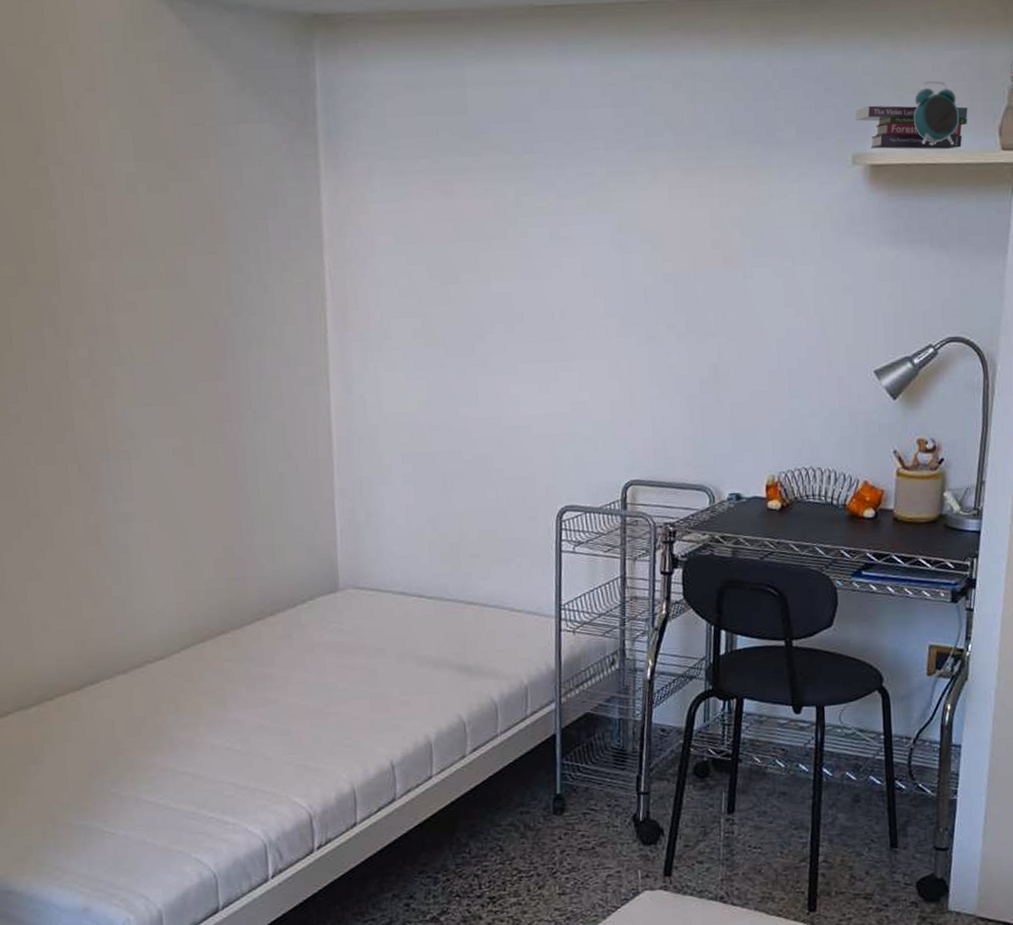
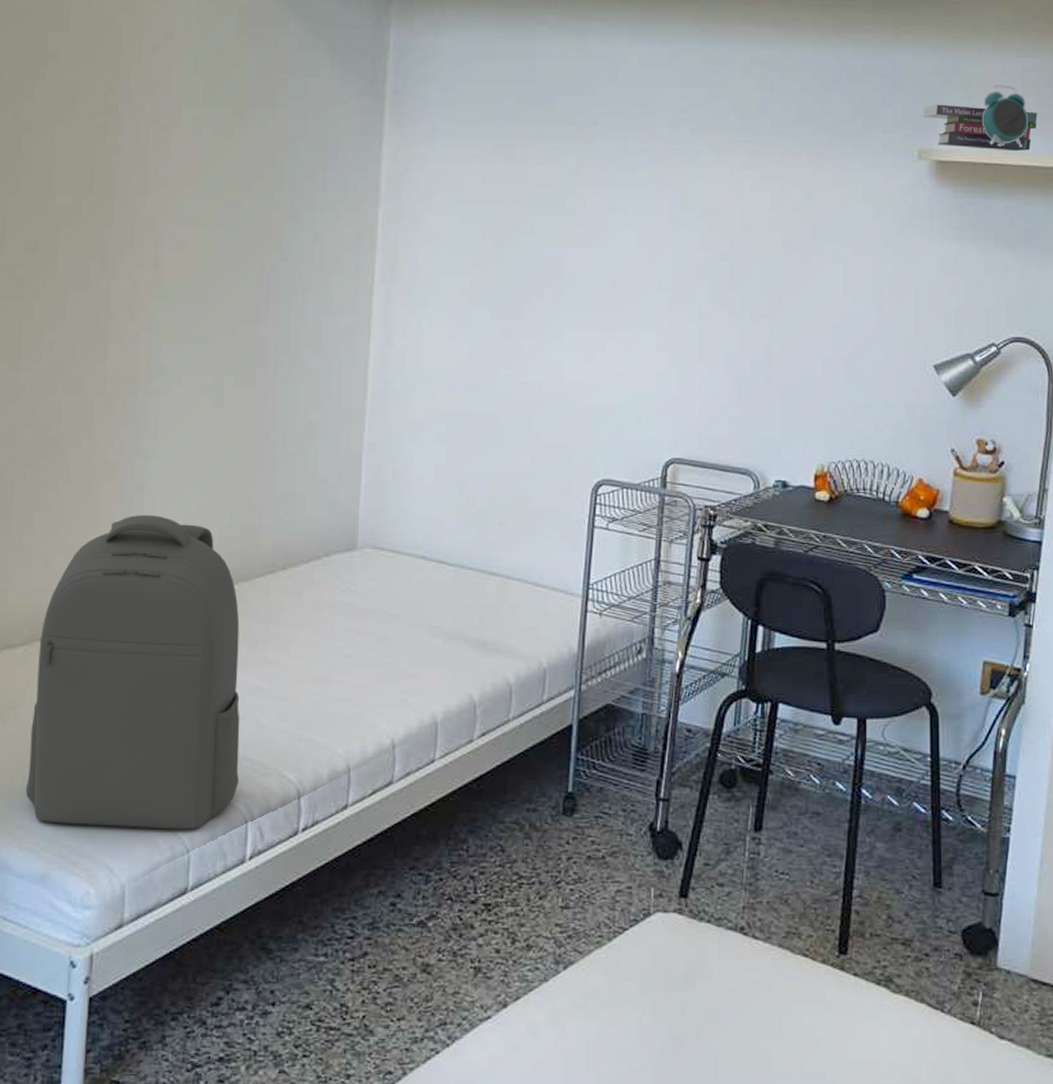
backpack: none [49,574,254,862] -> present [25,514,240,830]

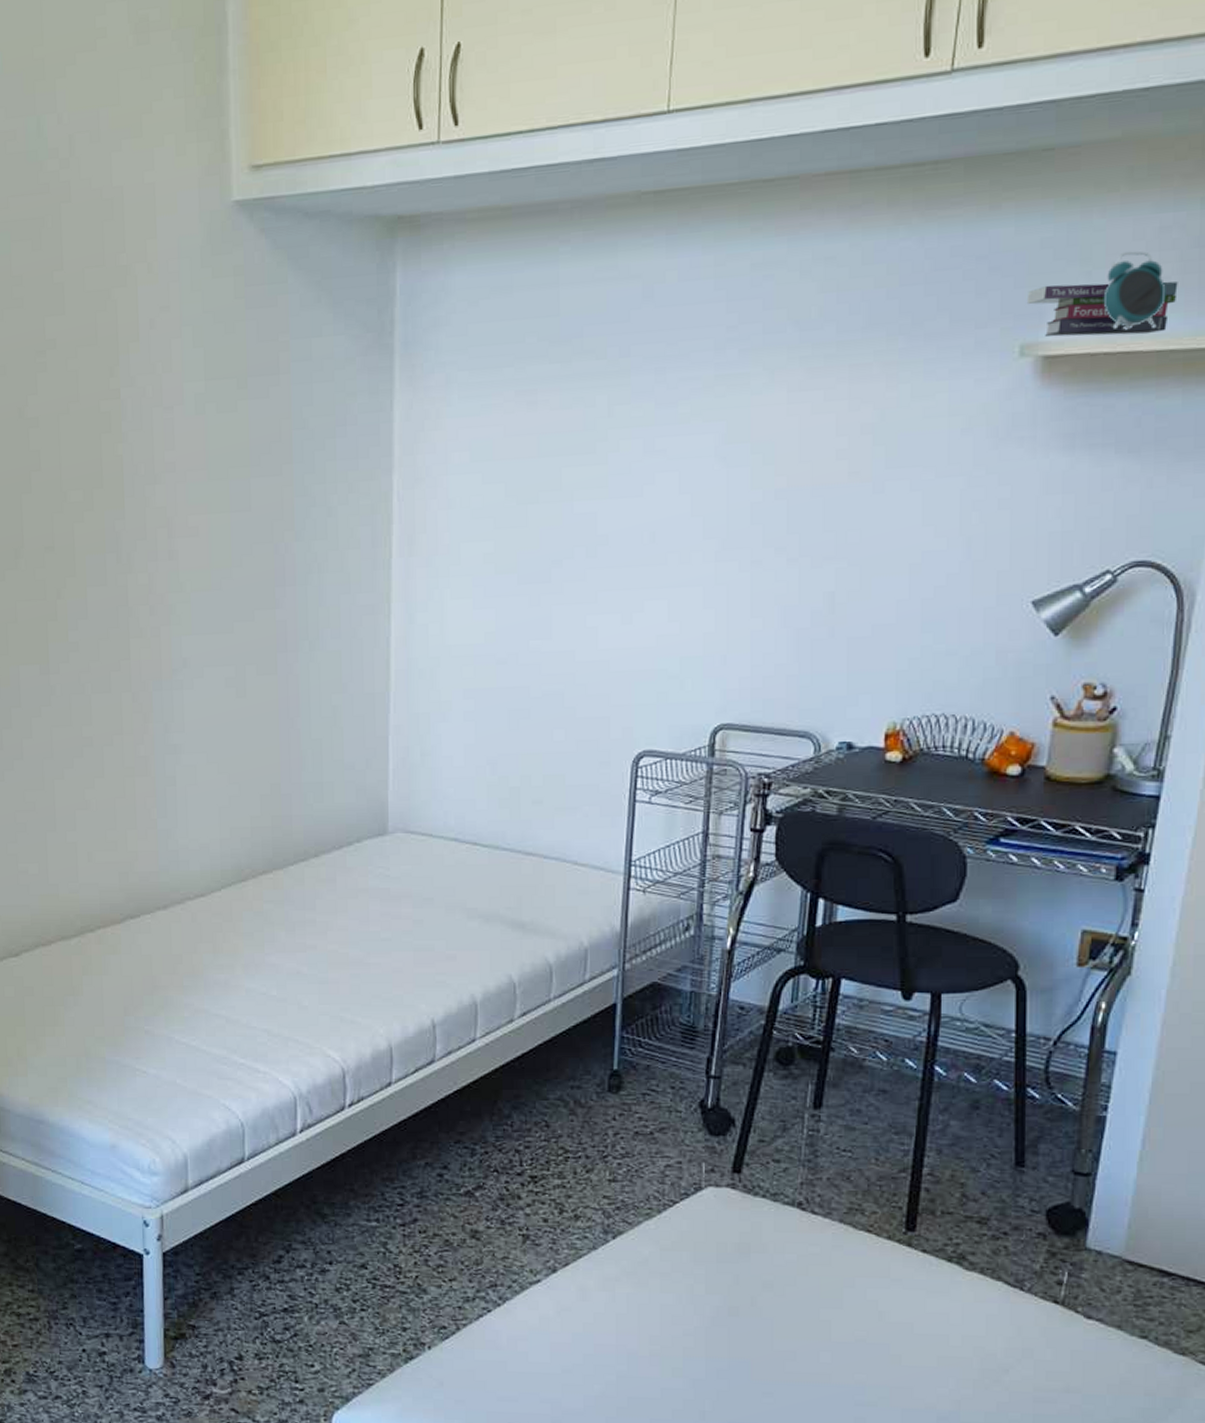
backpack: present [25,514,240,830] -> none [90,807,286,1105]

